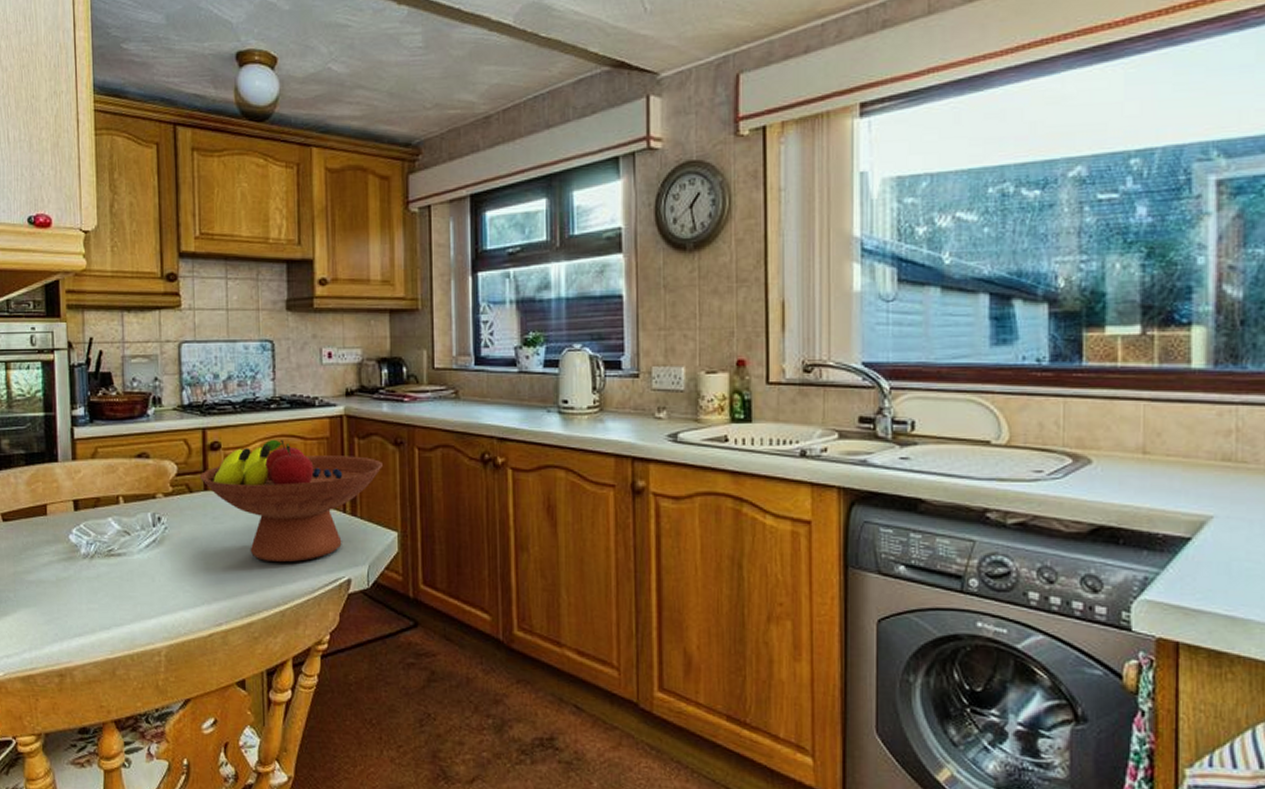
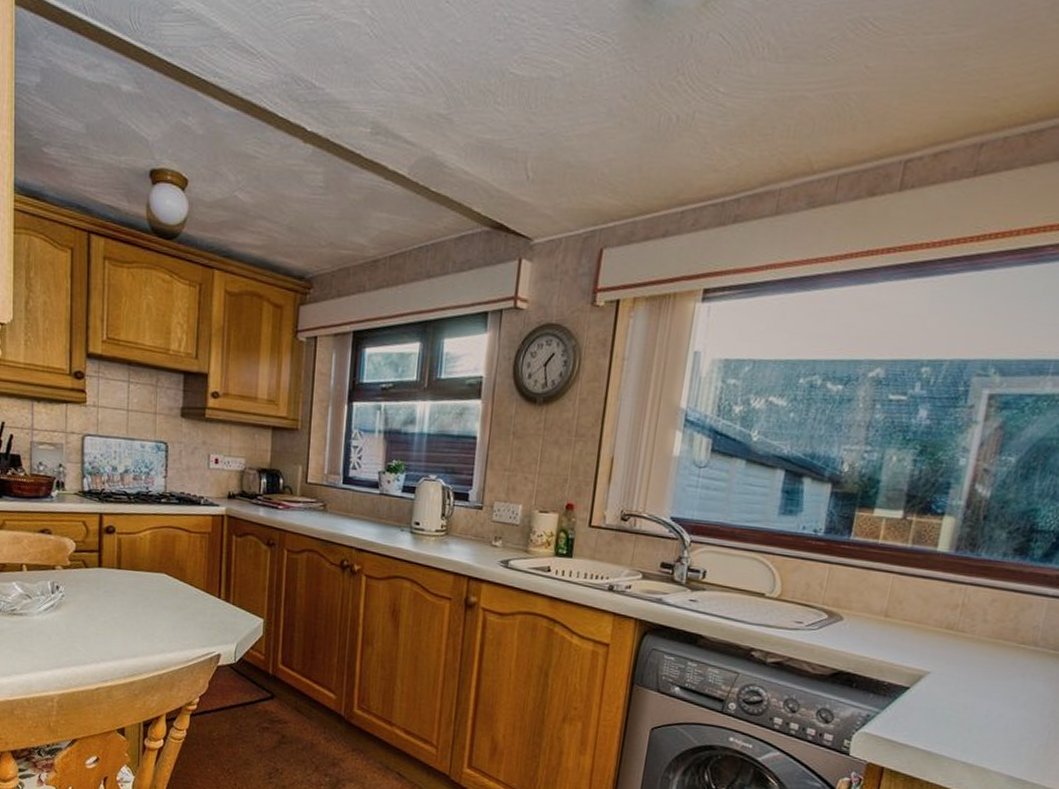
fruit bowl: present [199,439,383,563] -> none [94,529,255,635]

